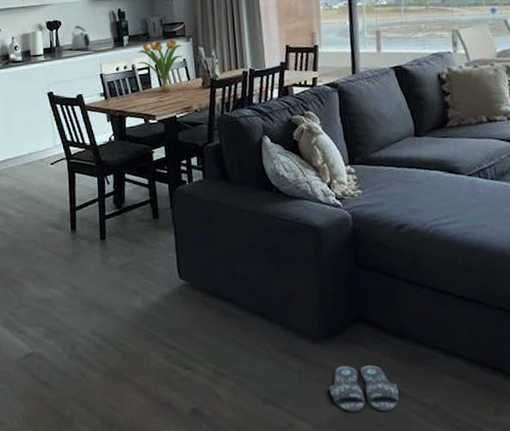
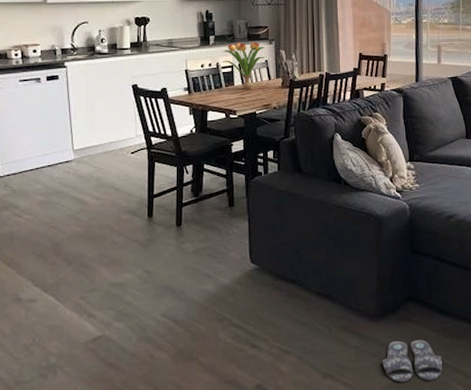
kettle: present [71,25,92,50] -> none [158,23,179,46]

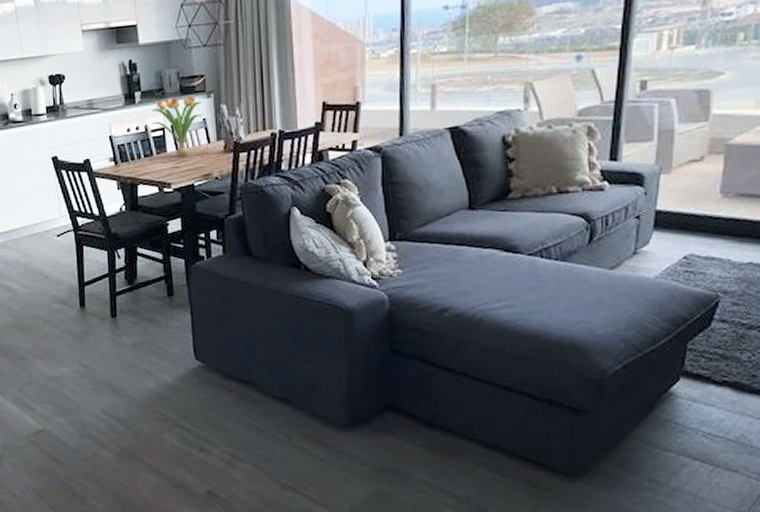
slippers: present [382,340,442,383] -> none [352,455,428,502]

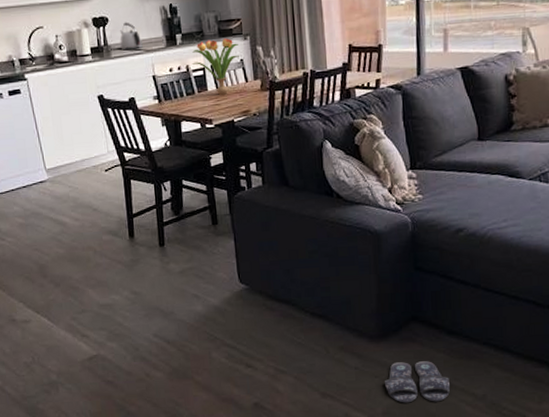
kettle: none [76,79,100,108] -> present [120,22,143,49]
slippers: none [352,455,428,502] -> present [384,361,450,403]

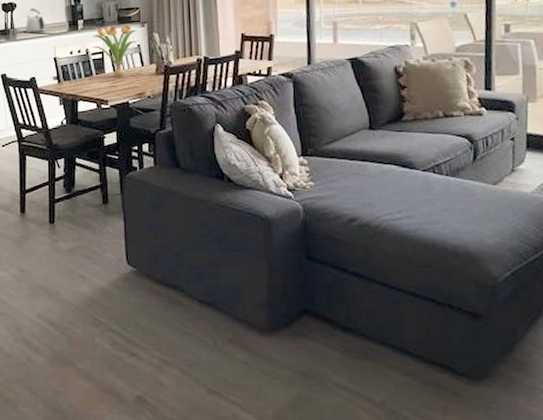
slippers: present [384,361,450,403] -> none [274,359,346,407]

